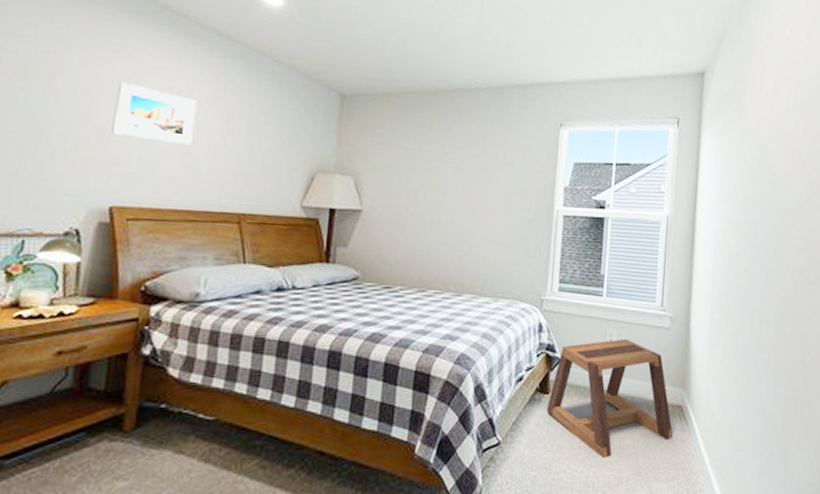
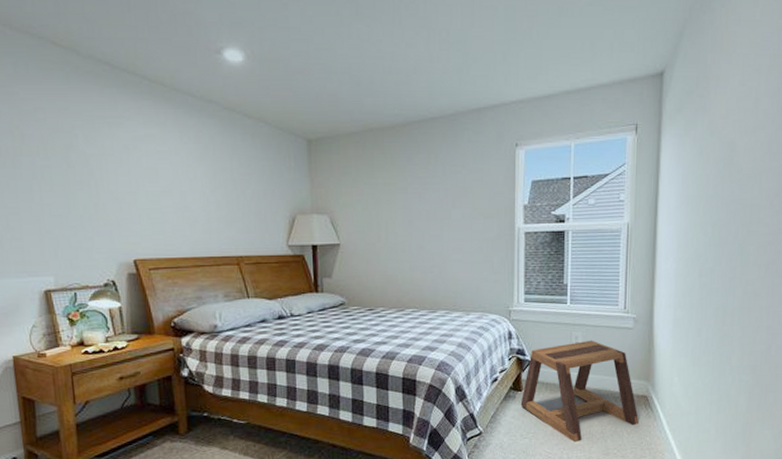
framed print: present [112,81,197,146] -> none [119,151,188,202]

